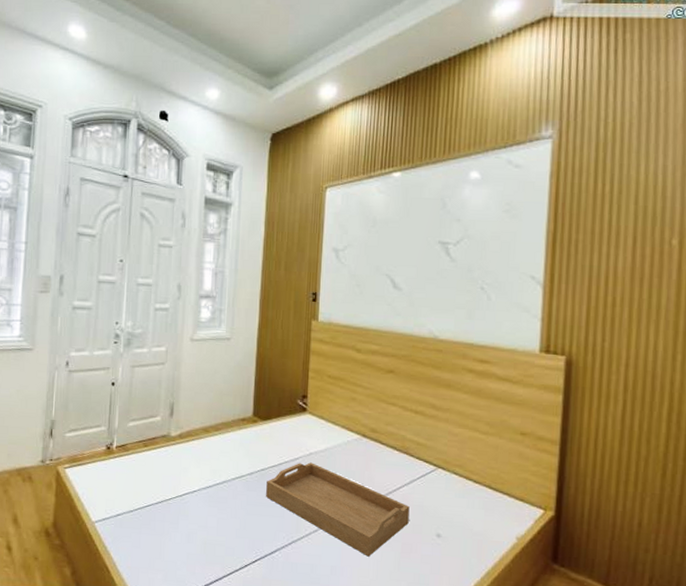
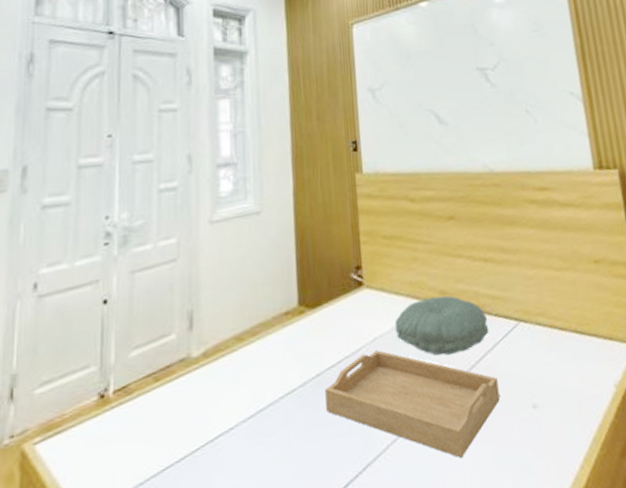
pillow: none [328,432,409,480] -> present [394,295,489,356]

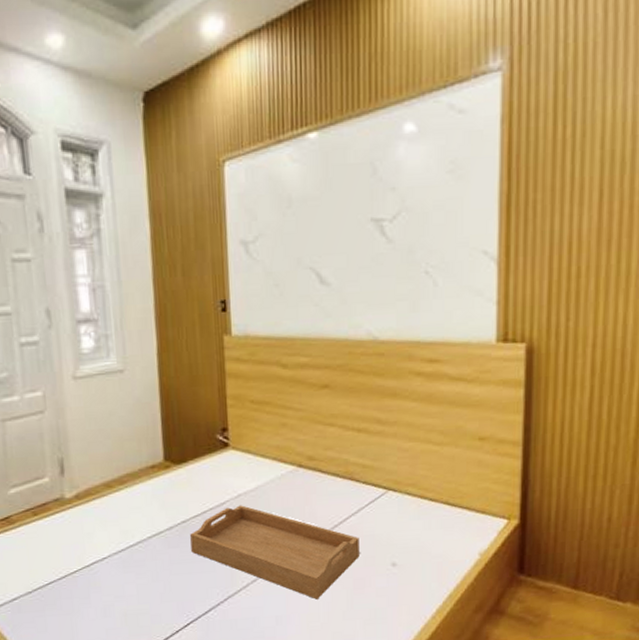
pillow: present [394,295,489,356] -> none [259,461,356,515]

